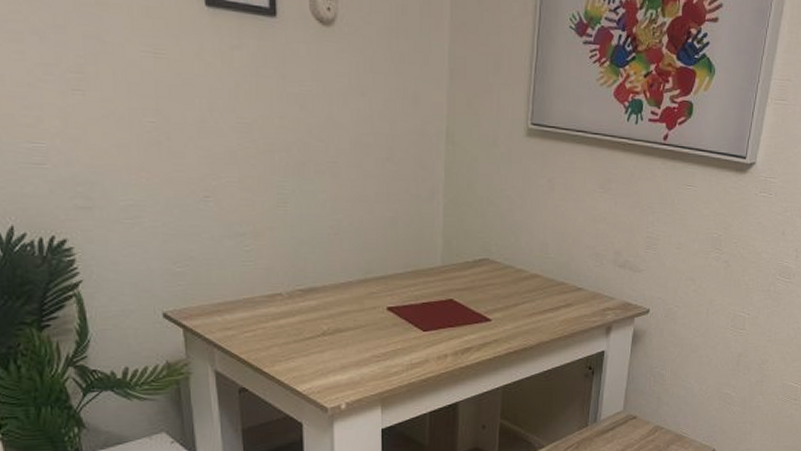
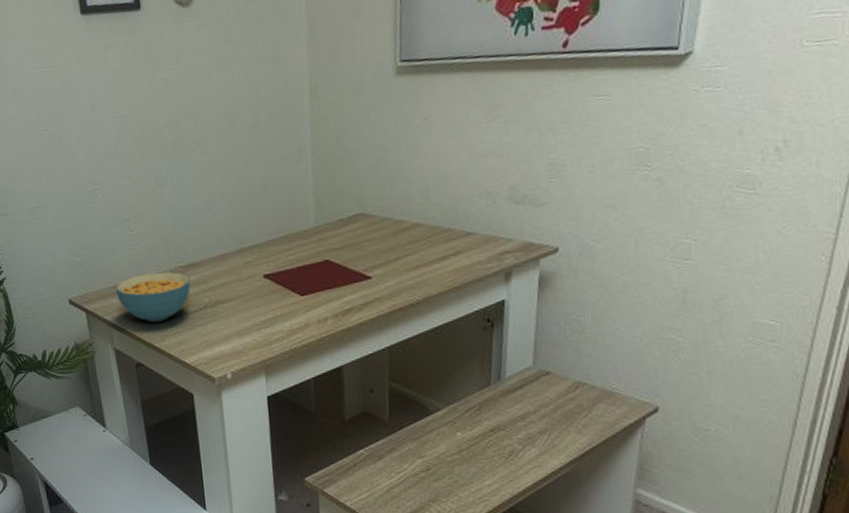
cereal bowl: none [222,293,309,346] -> present [115,271,191,323]

